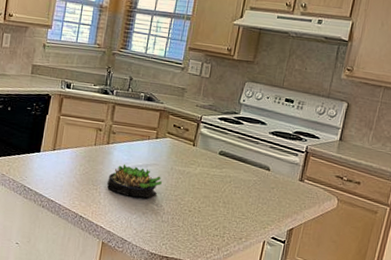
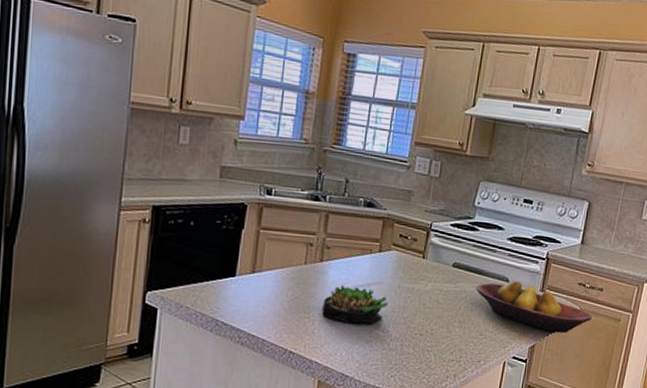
fruit bowl: none [239,170,349,221] -> present [476,281,592,334]

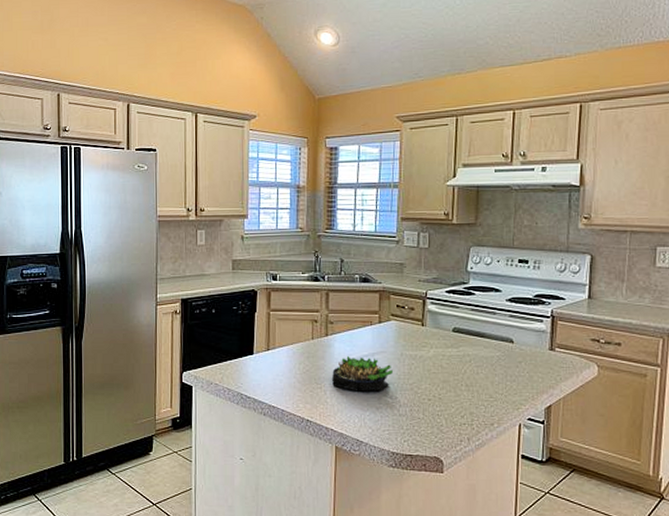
fruit bowl: present [476,281,592,334] -> none [479,341,612,392]

